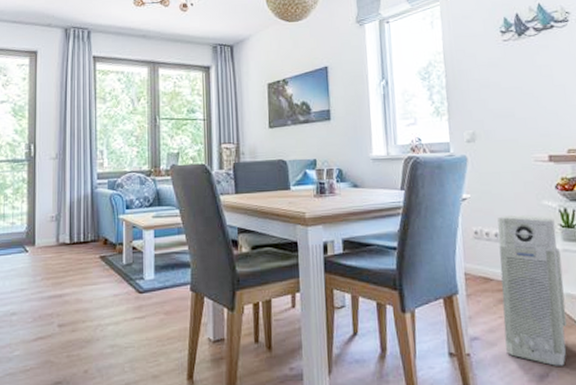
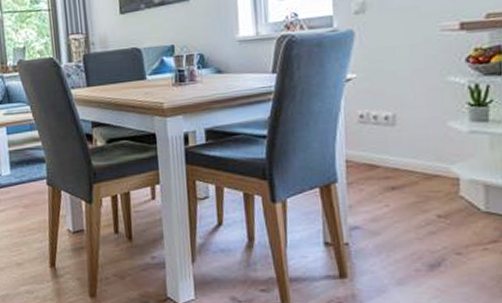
air purifier: present [497,214,567,366] -> none [388,93,468,255]

